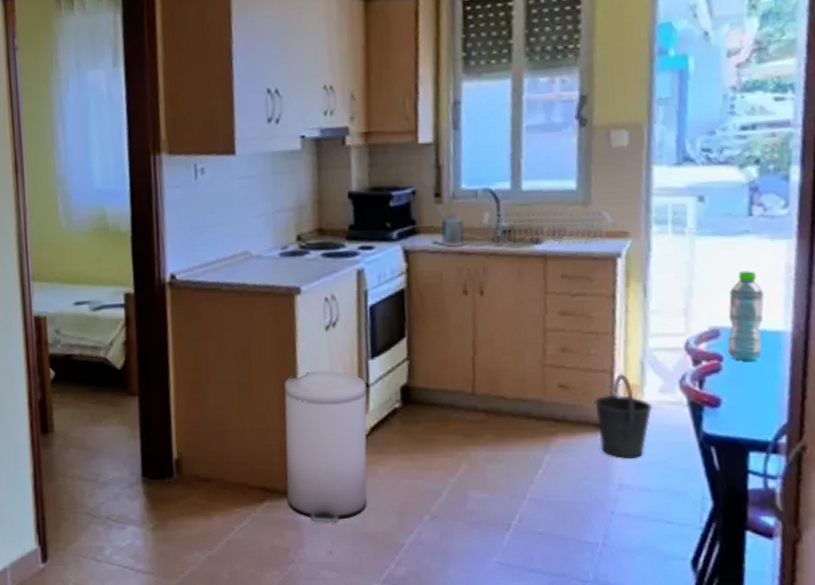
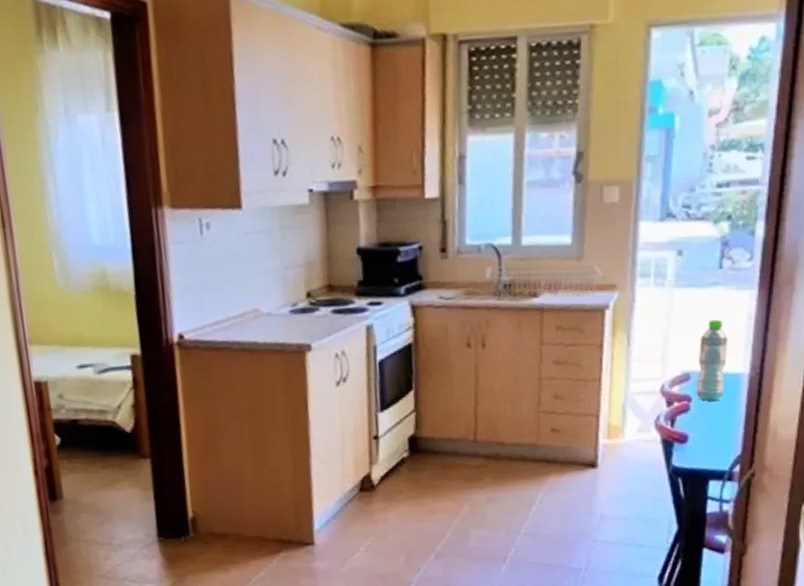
pedal bin: present [284,370,367,523] -> none [297,425,378,568]
soap dispenser: present [435,205,464,247] -> none [441,260,468,302]
bucket: present [595,374,652,459] -> none [582,417,631,493]

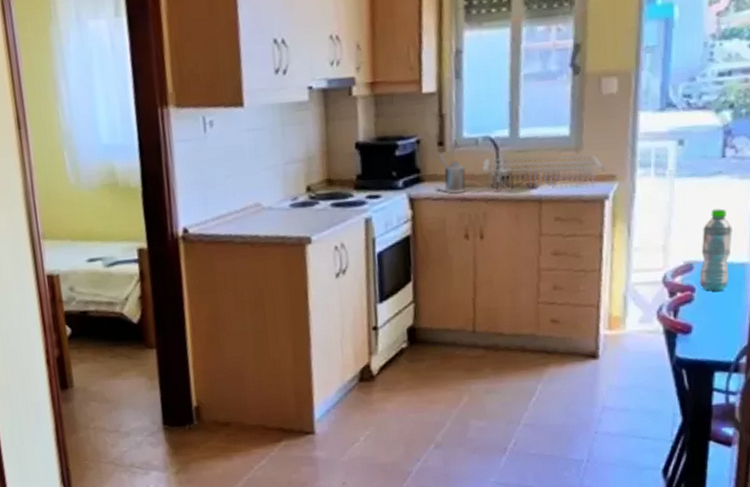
soap dispenser: none [441,260,468,302] -> present [438,153,466,194]

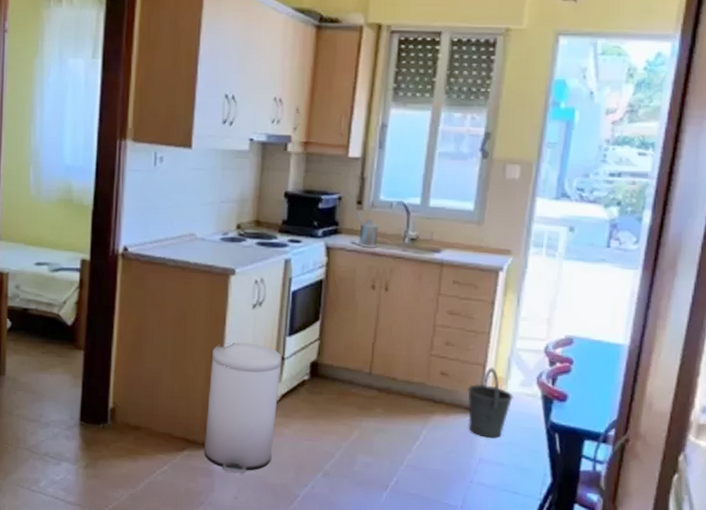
pedal bin: none [298,316,377,457] -> present [203,342,282,473]
dish rack: present [481,155,604,189] -> none [393,220,501,259]
bucket: none [582,307,633,384] -> present [468,367,513,438]
water bottle: present [699,209,733,291] -> none [577,292,611,366]

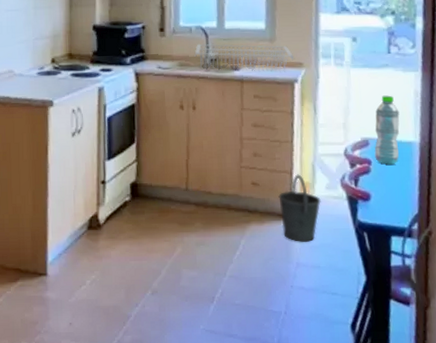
pedal bin: present [203,342,282,473] -> none [36,170,104,299]
soap dispenser: present [356,211,379,248] -> none [160,37,182,71]
dish rack: none [393,220,501,259] -> present [194,43,293,72]
water bottle: none [577,292,611,366] -> present [374,95,400,165]

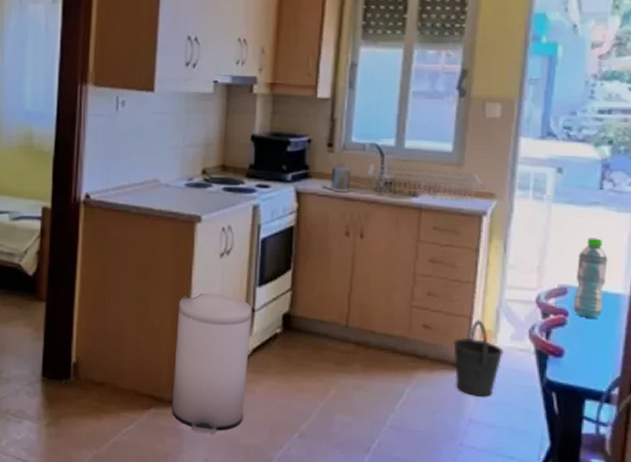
pedal bin: none [36,170,104,299] -> present [171,293,252,433]
soap dispenser: none [160,37,182,71] -> present [327,154,351,193]

